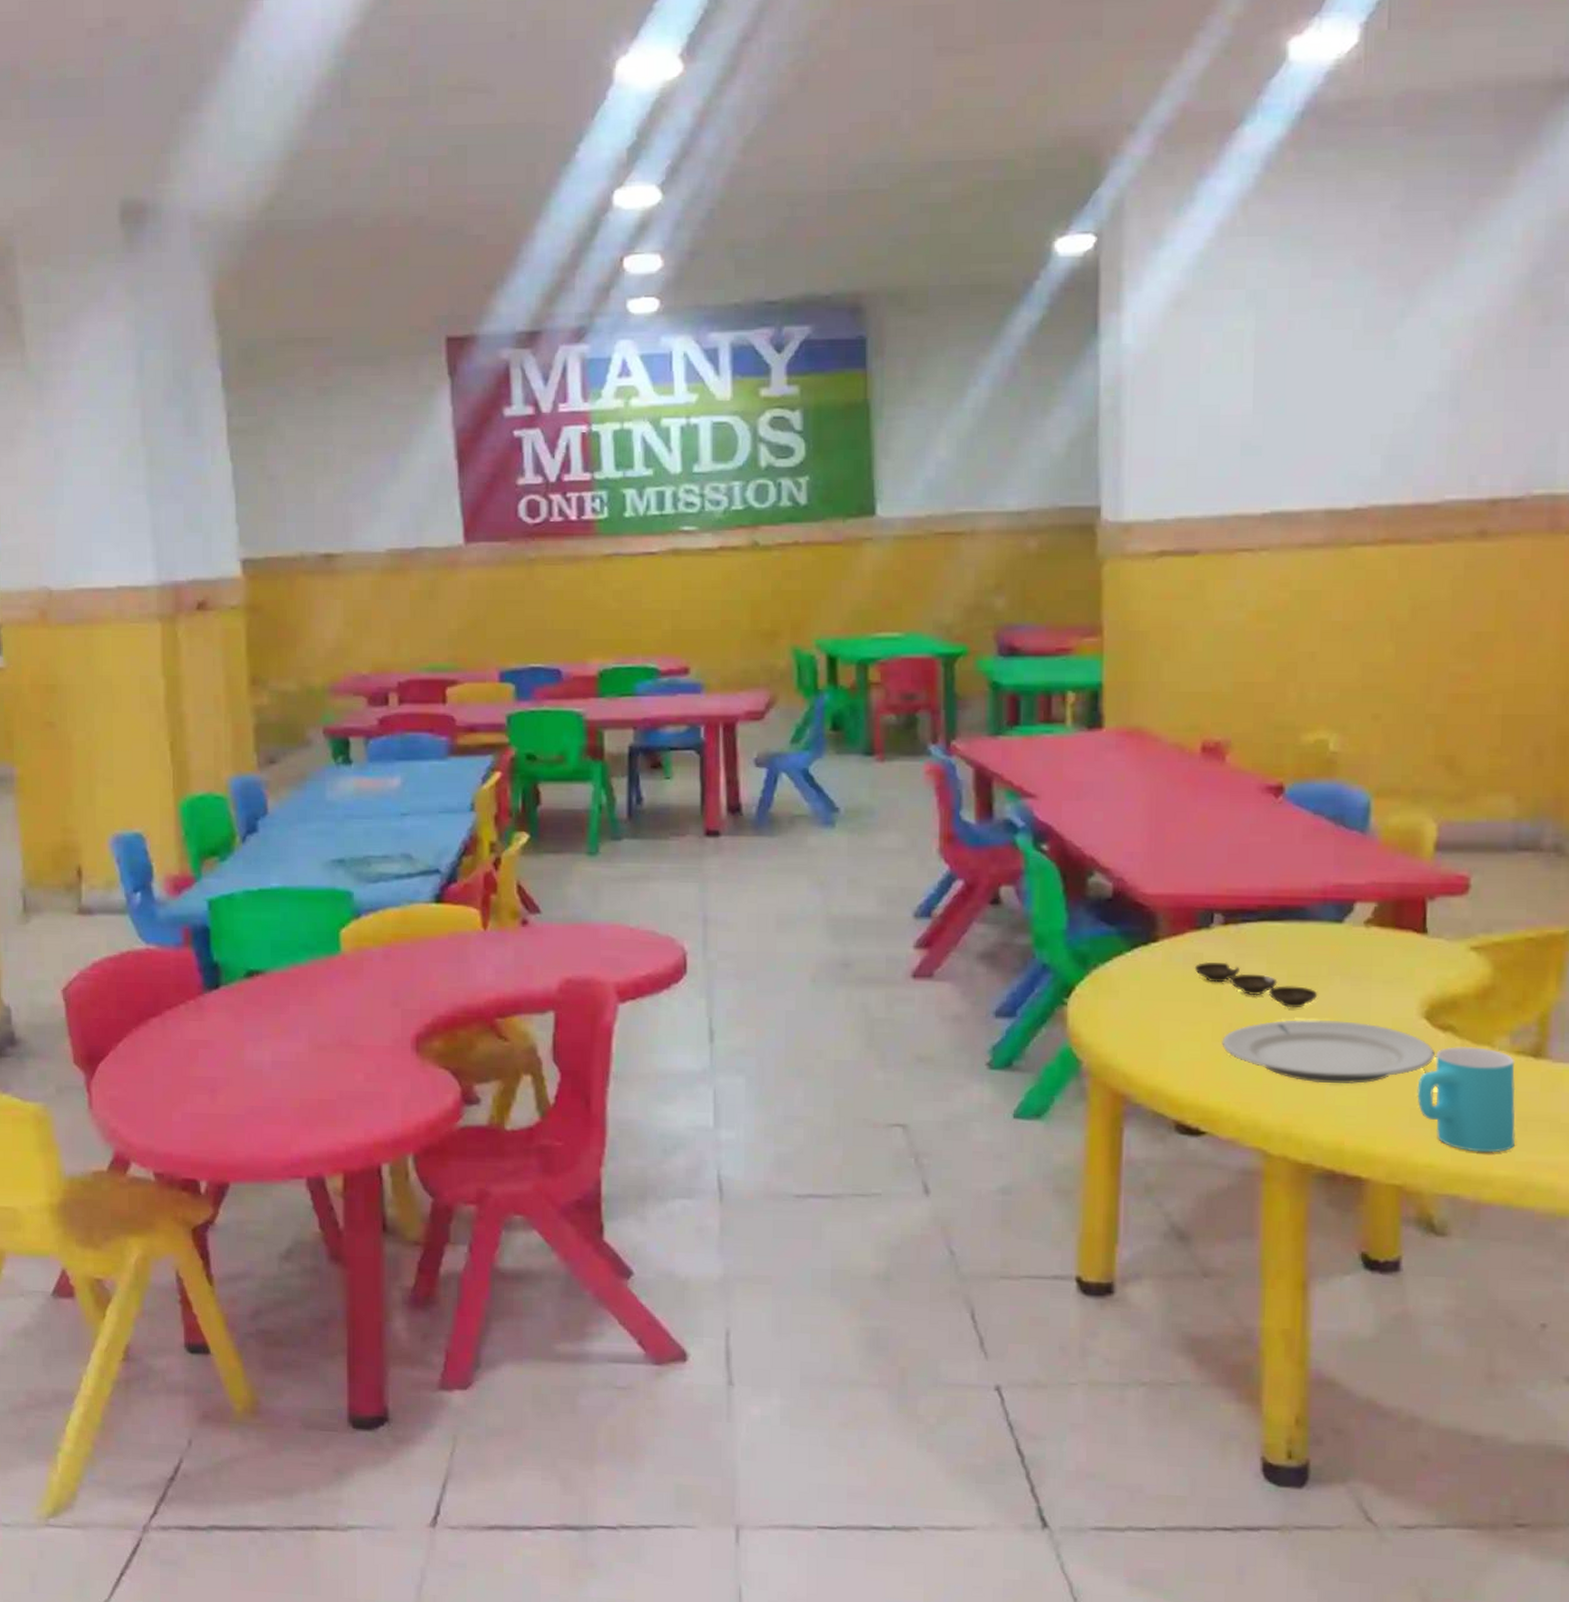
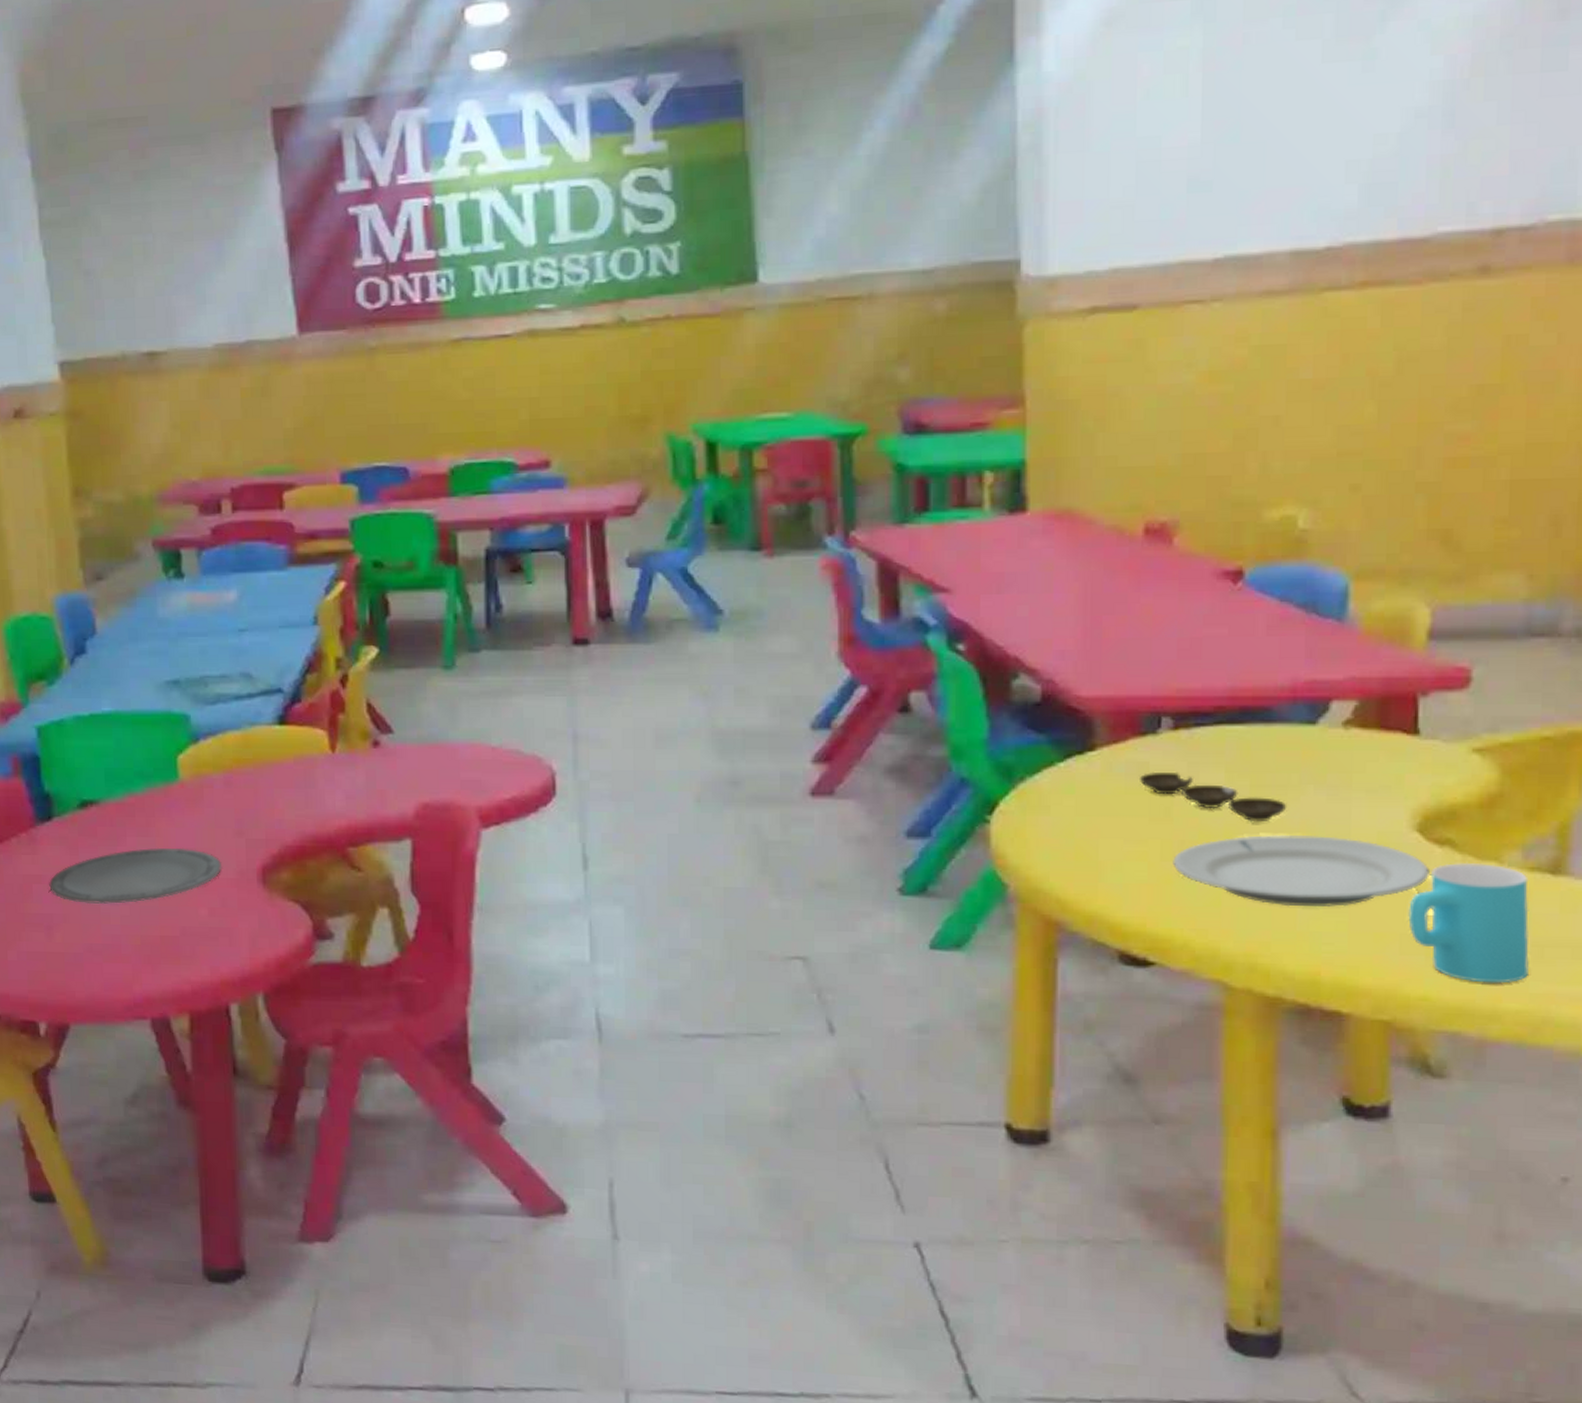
plate: none [214,1016,379,1069] -> present [49,847,223,904]

